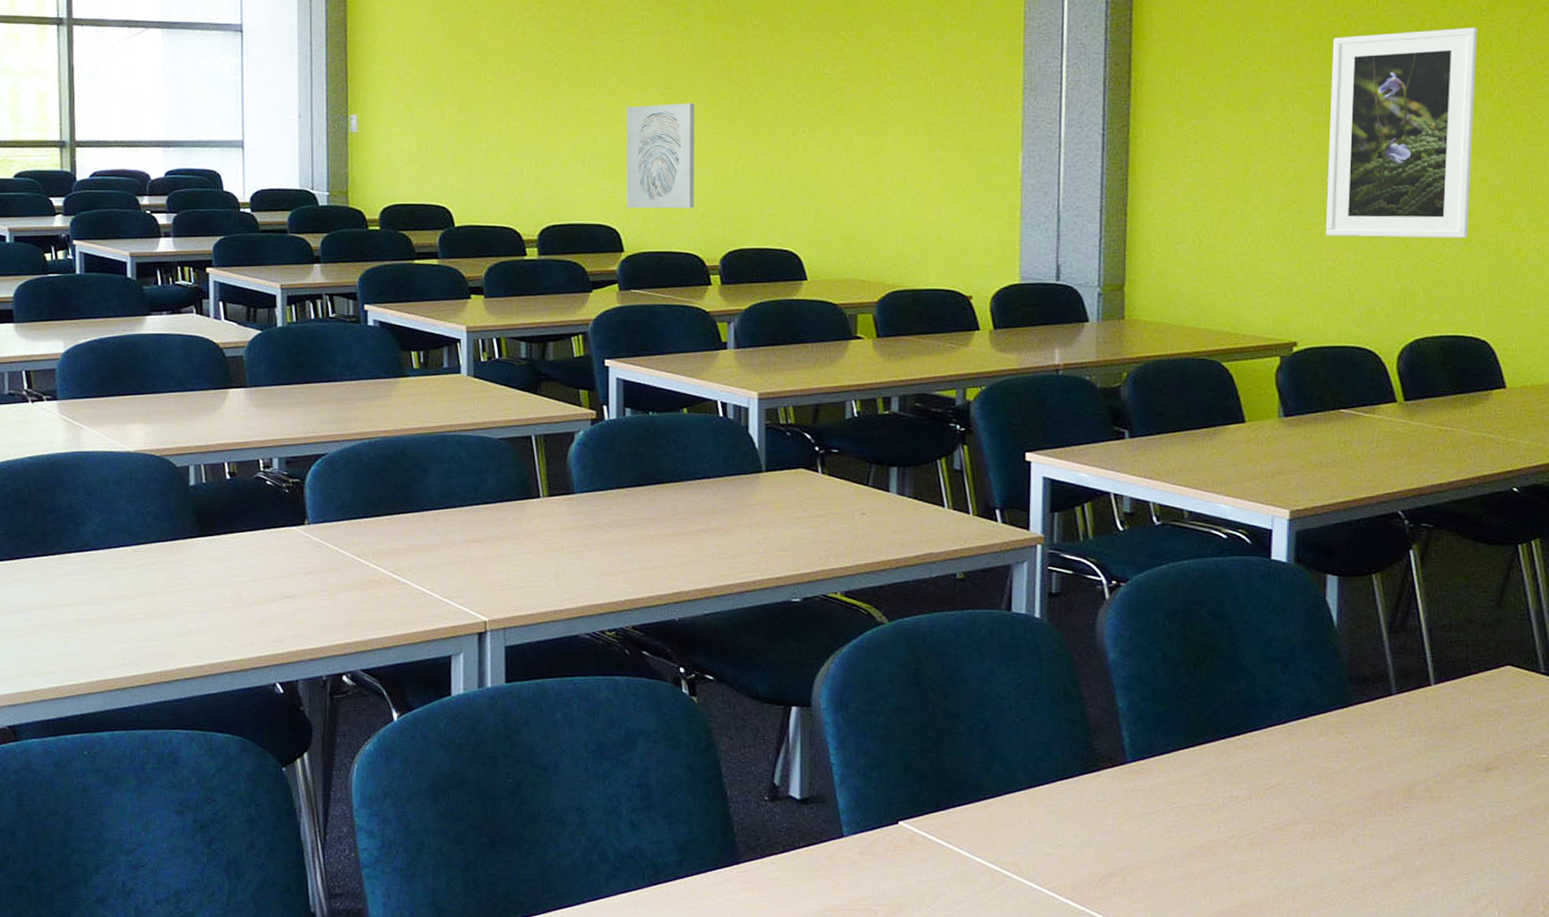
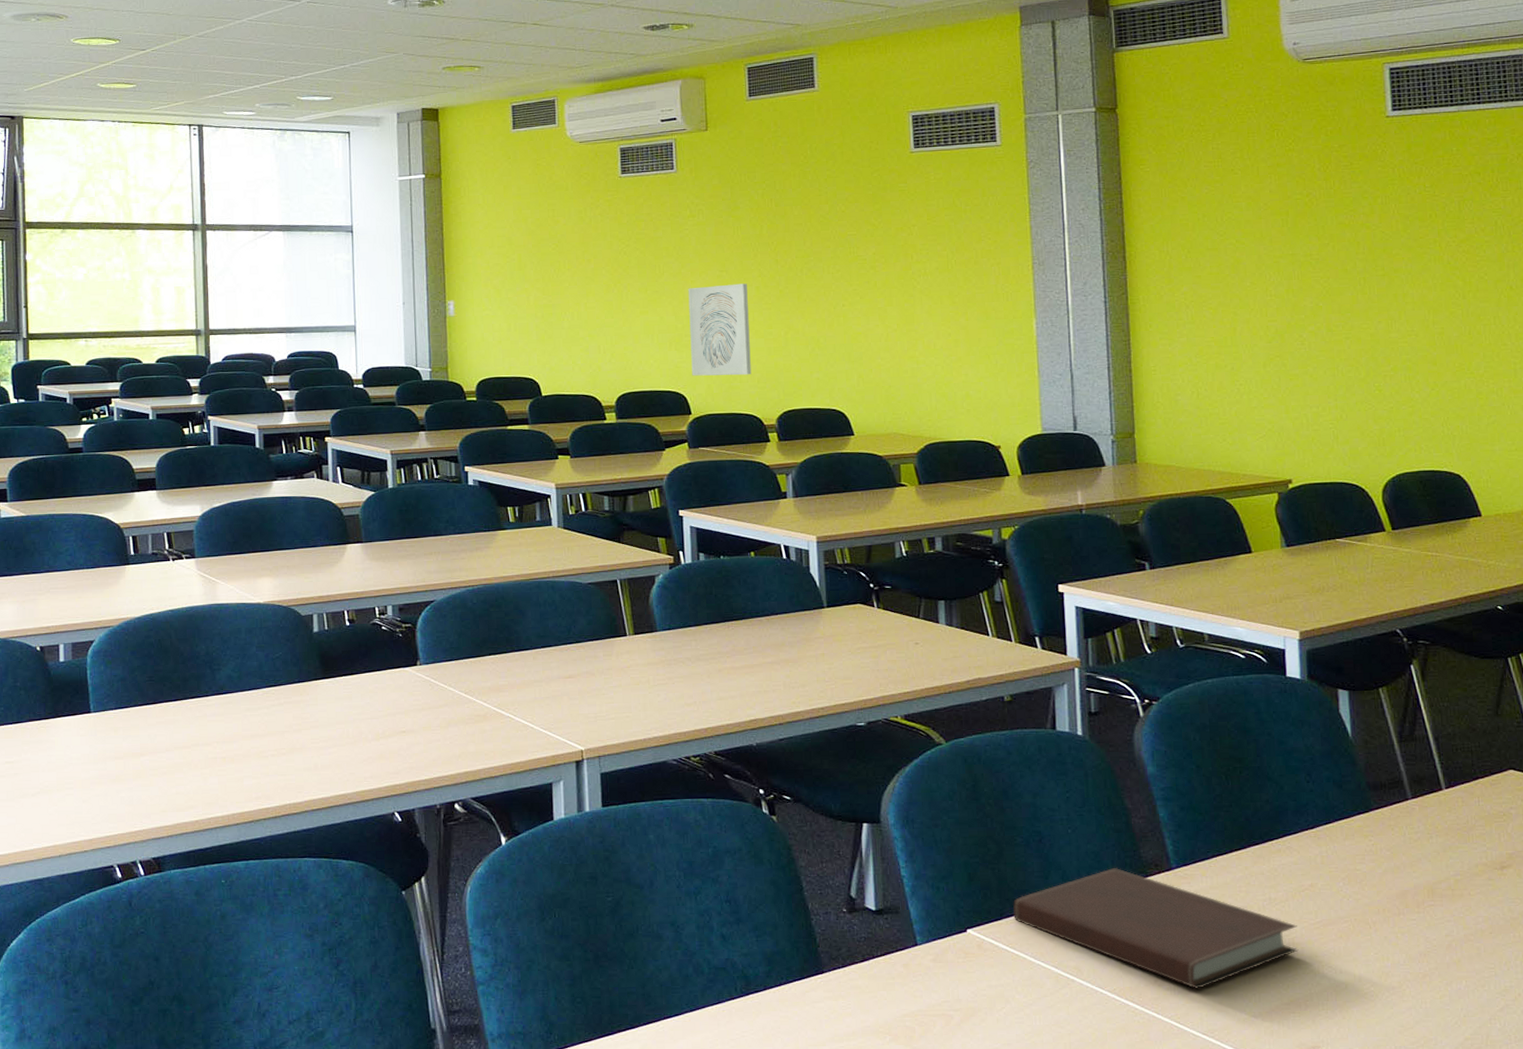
notebook: none [949,759,1258,890] -> present [1013,867,1299,990]
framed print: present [1326,28,1477,238] -> none [1298,202,1433,386]

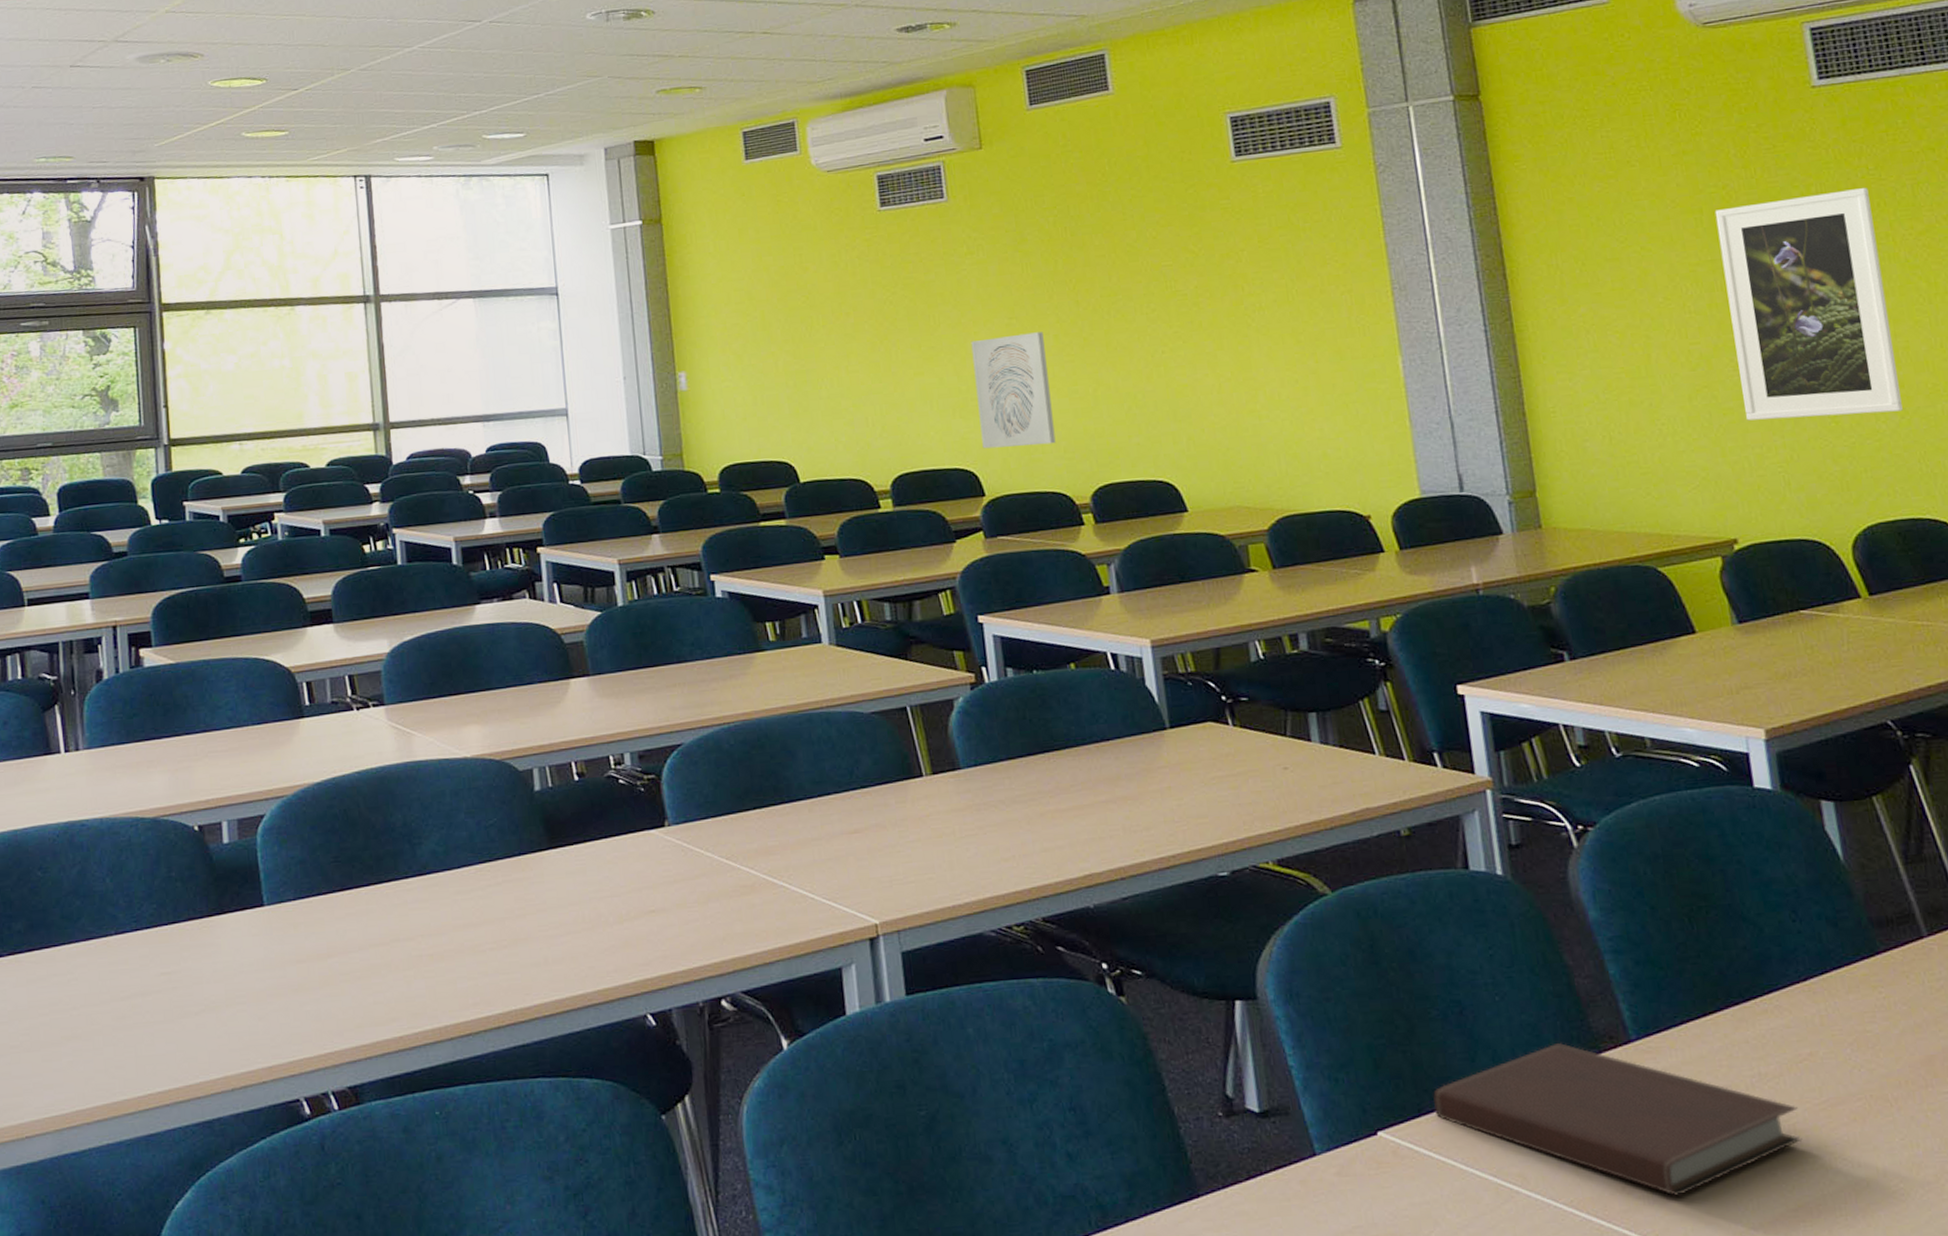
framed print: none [1298,202,1433,386] -> present [1715,188,1903,421]

